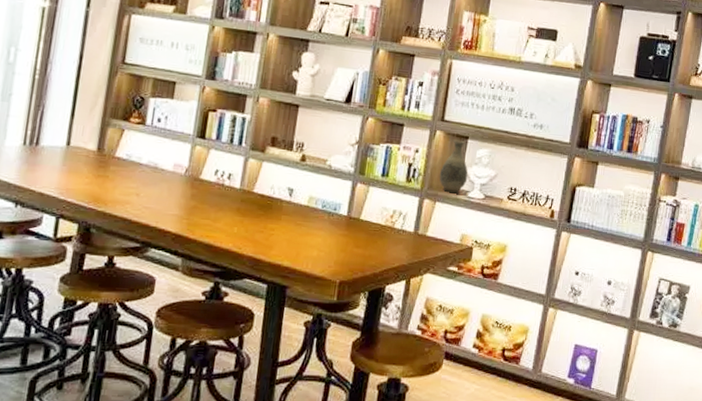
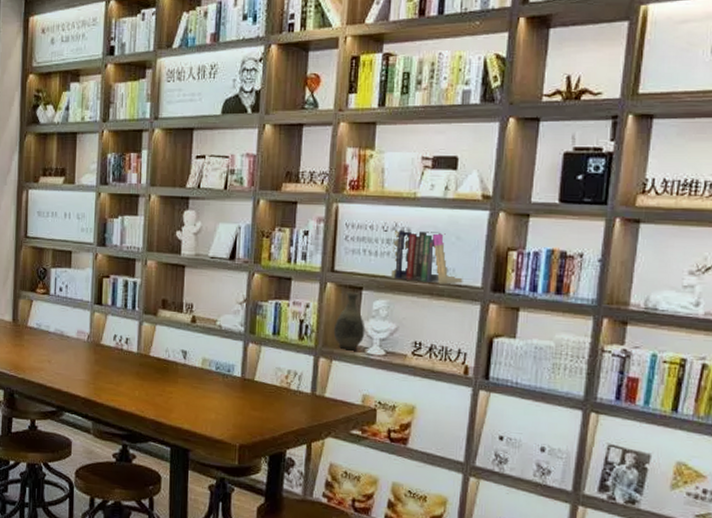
books: none [494,88,555,140] -> present [390,229,463,286]

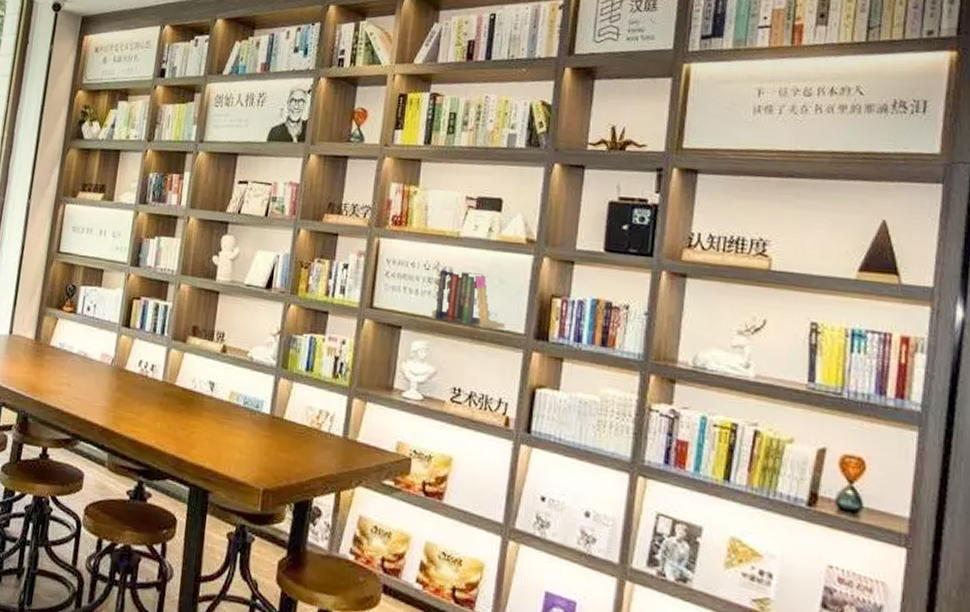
vase: present [333,291,365,351] -> none [369,329,403,393]

